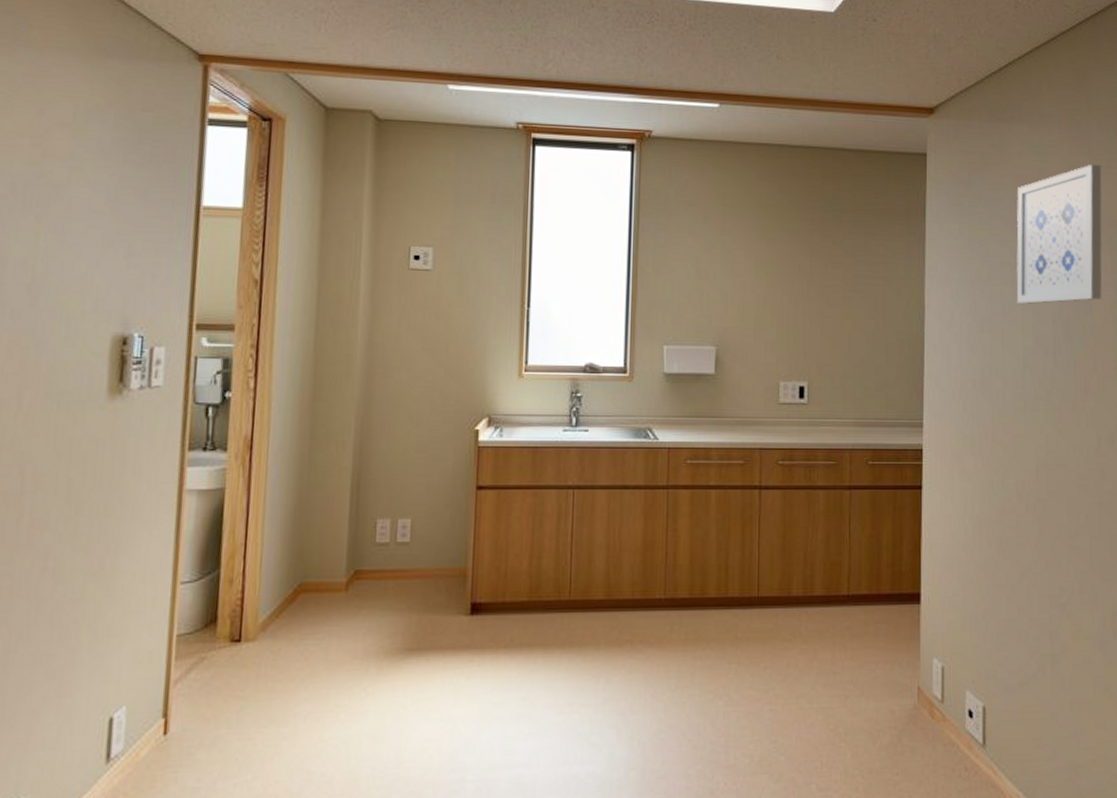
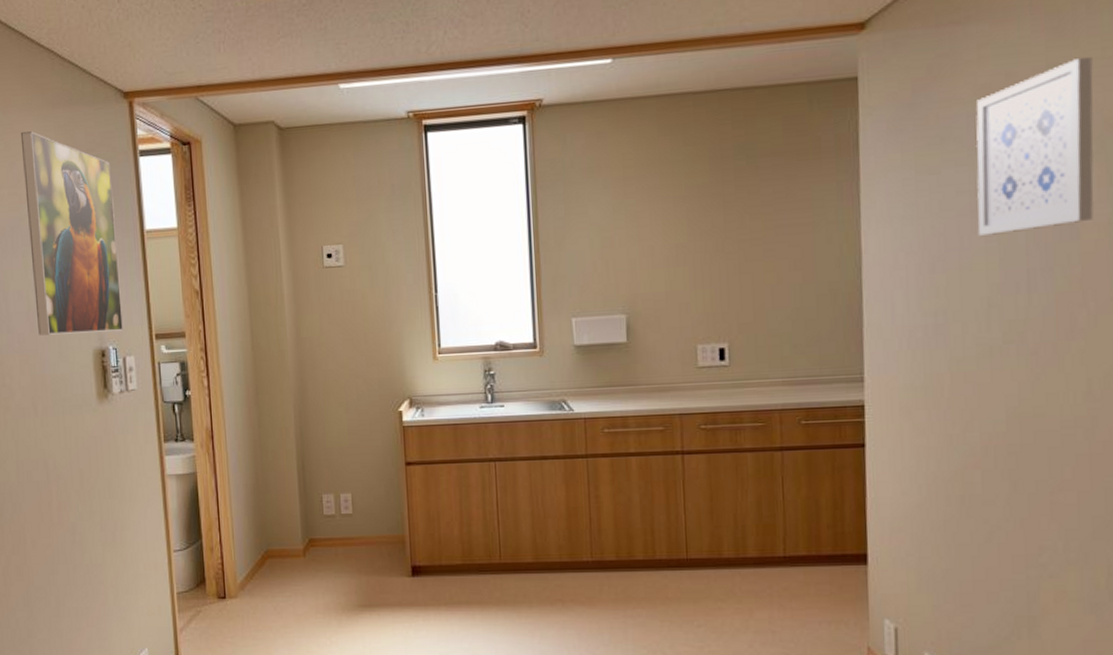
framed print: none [40,78,169,316] -> present [20,131,124,336]

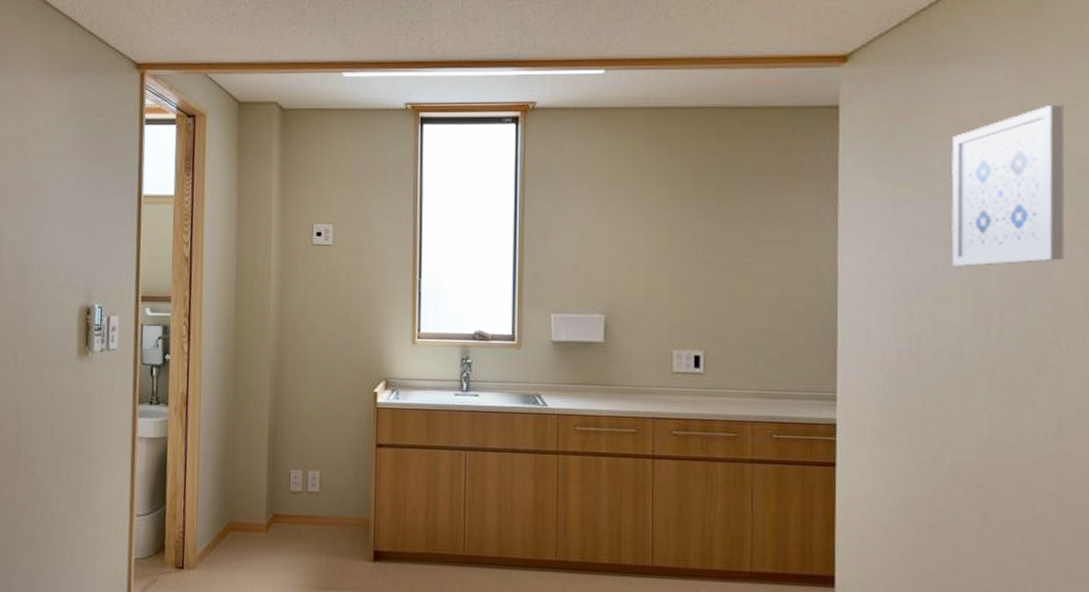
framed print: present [20,131,124,336] -> none [27,93,116,290]

